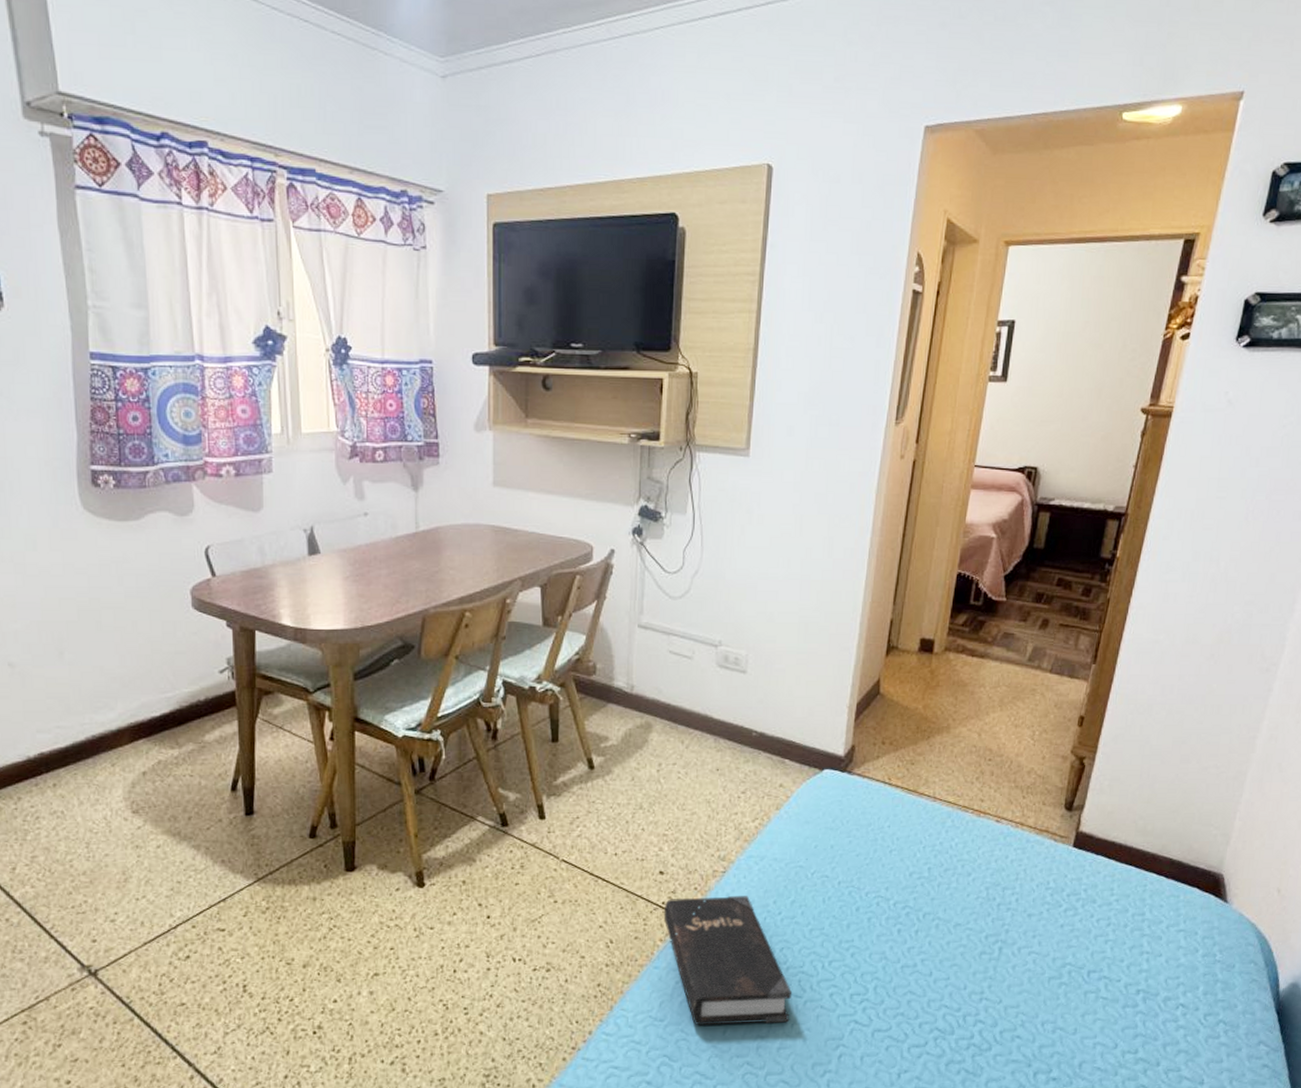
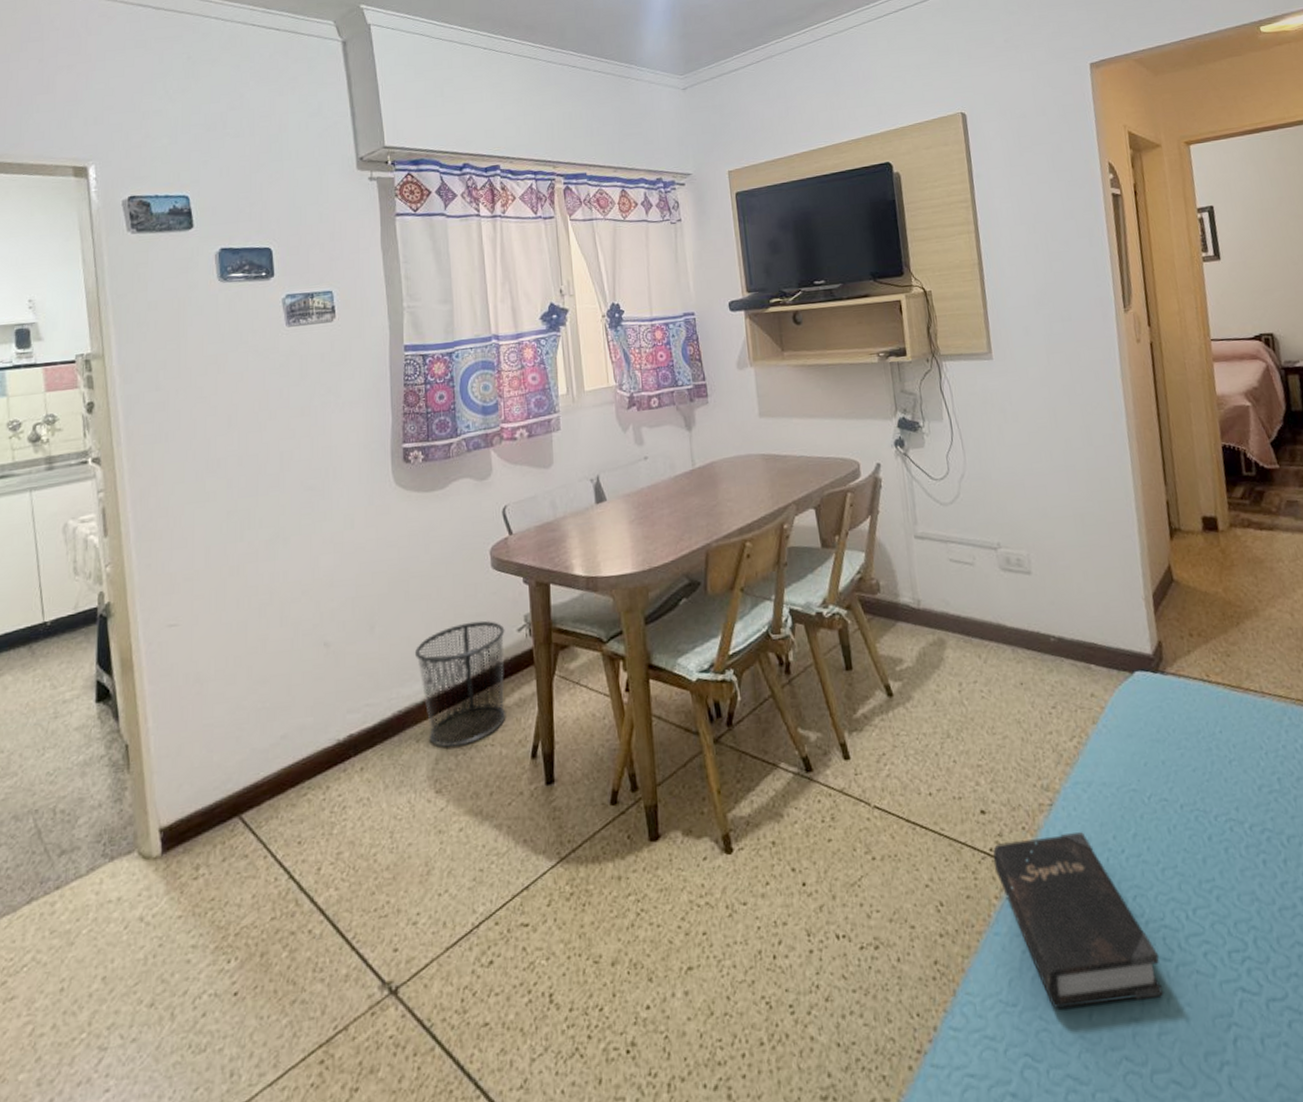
waste bin: none [108,659,206,774] -> present [414,620,506,748]

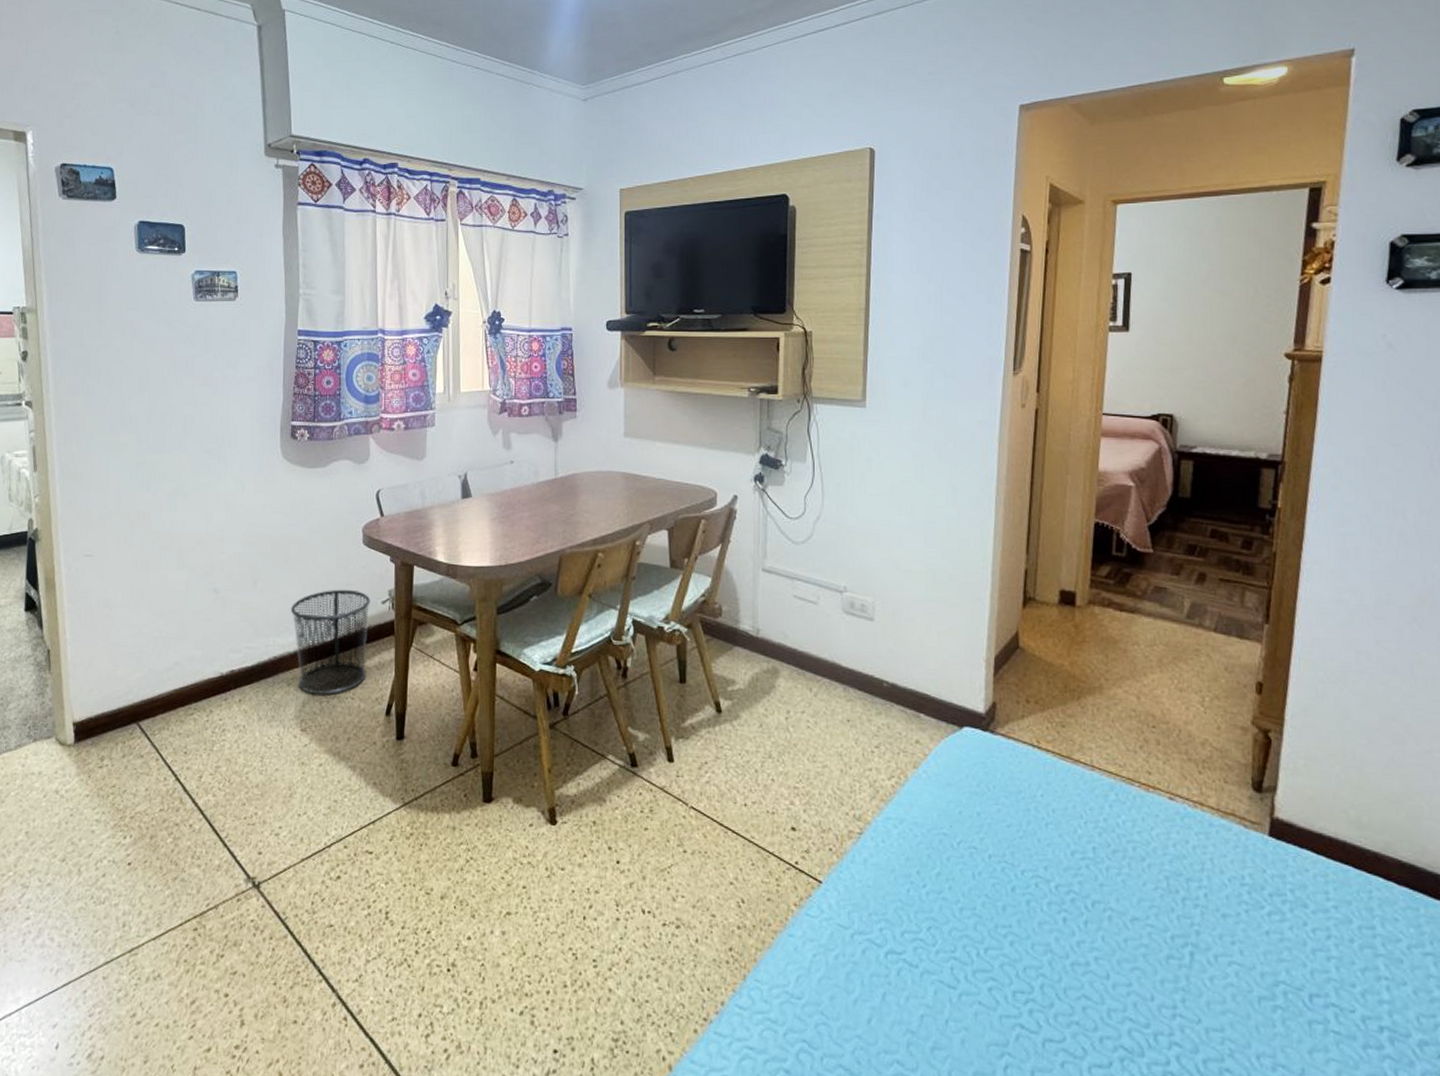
hardback book: present [993,832,1163,1009] -> none [797,859,945,1018]

